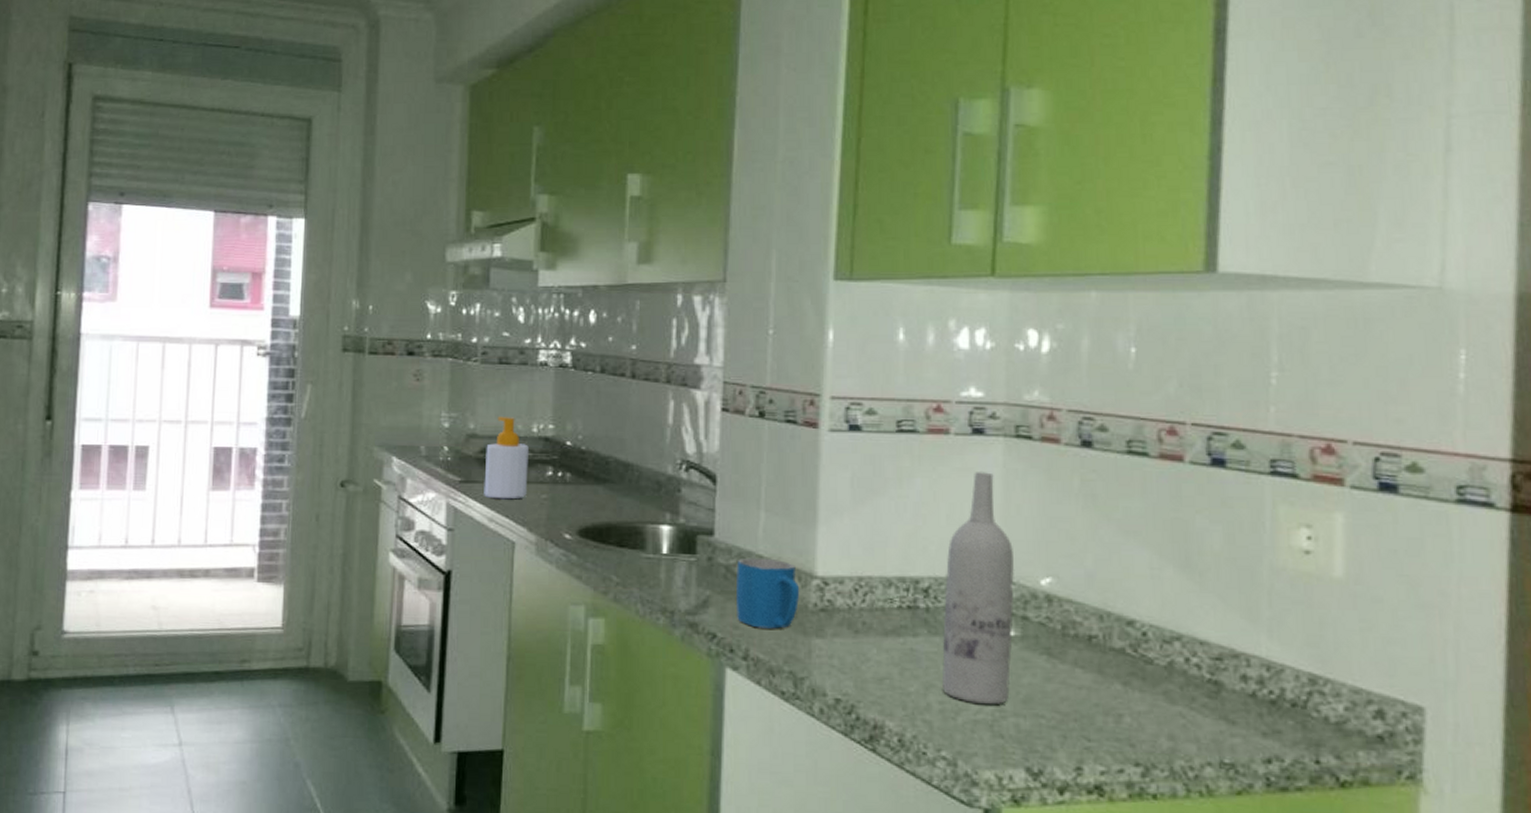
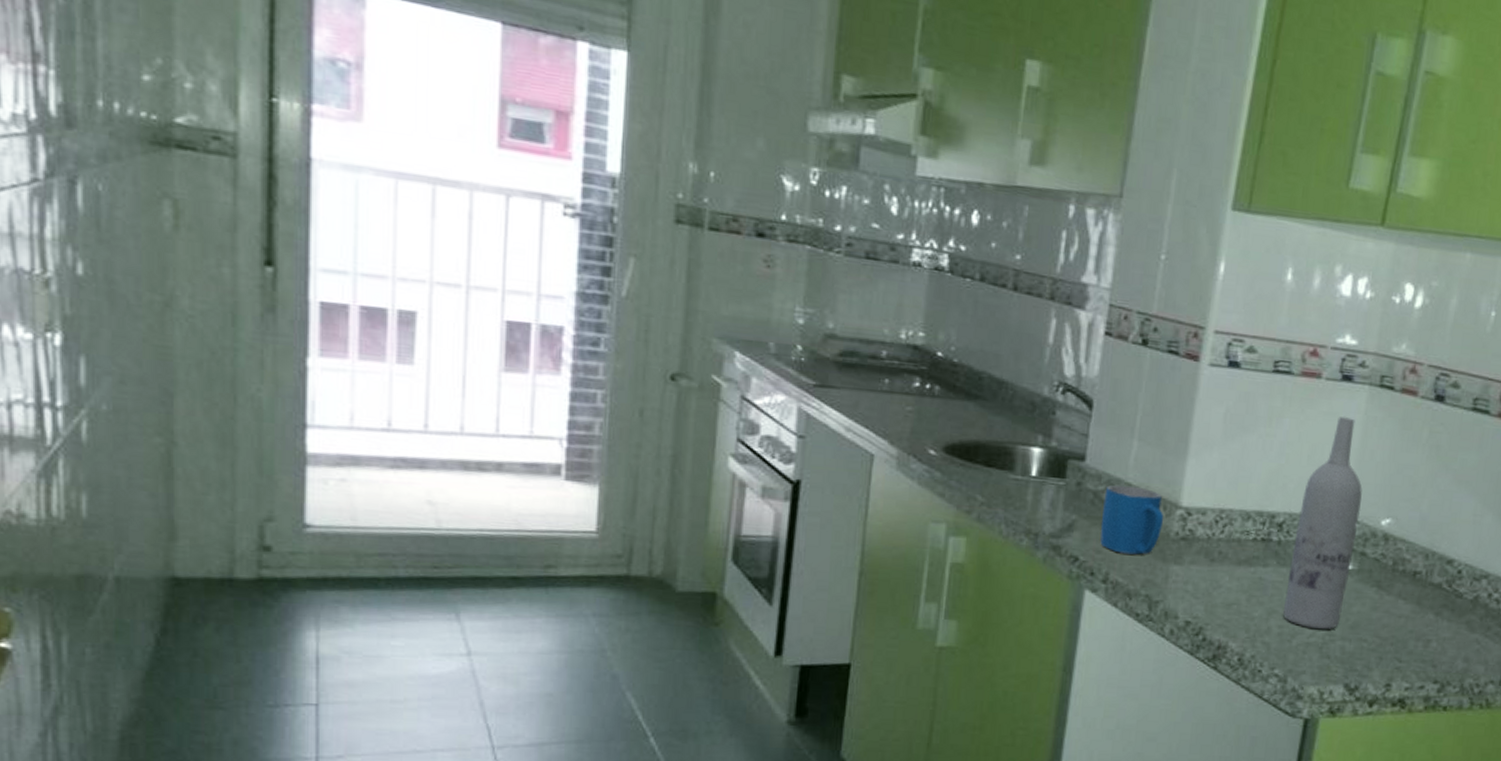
soap bottle: present [484,417,529,500] -> none [841,318,895,409]

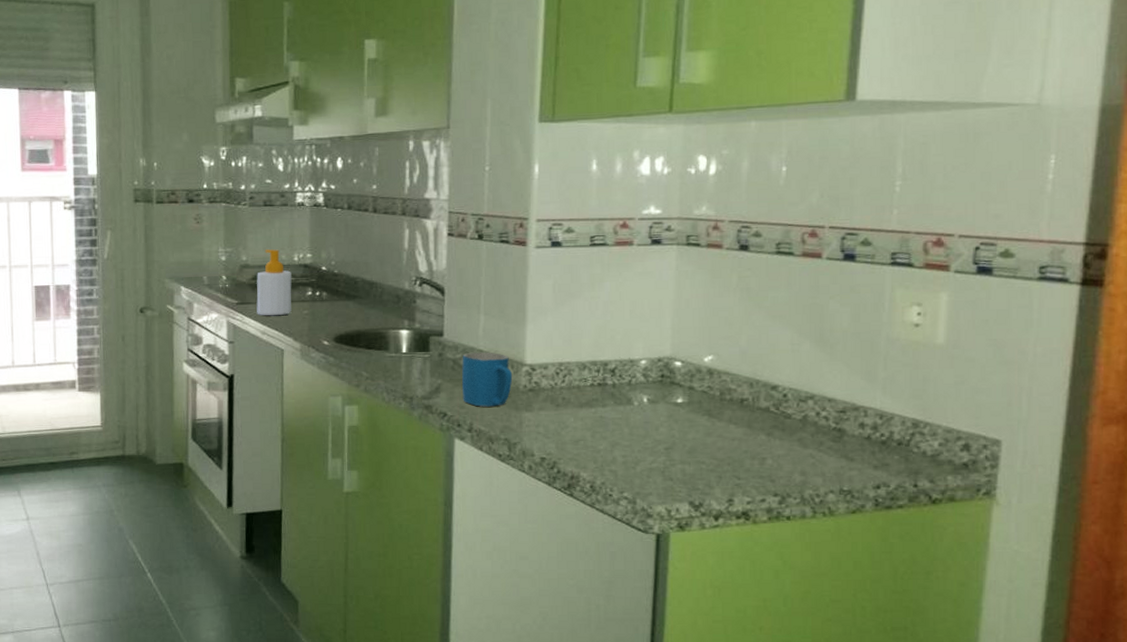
soap bottle: none [841,318,895,409] -> present [256,249,292,316]
wine bottle: present [1283,416,1362,630] -> none [625,273,684,456]

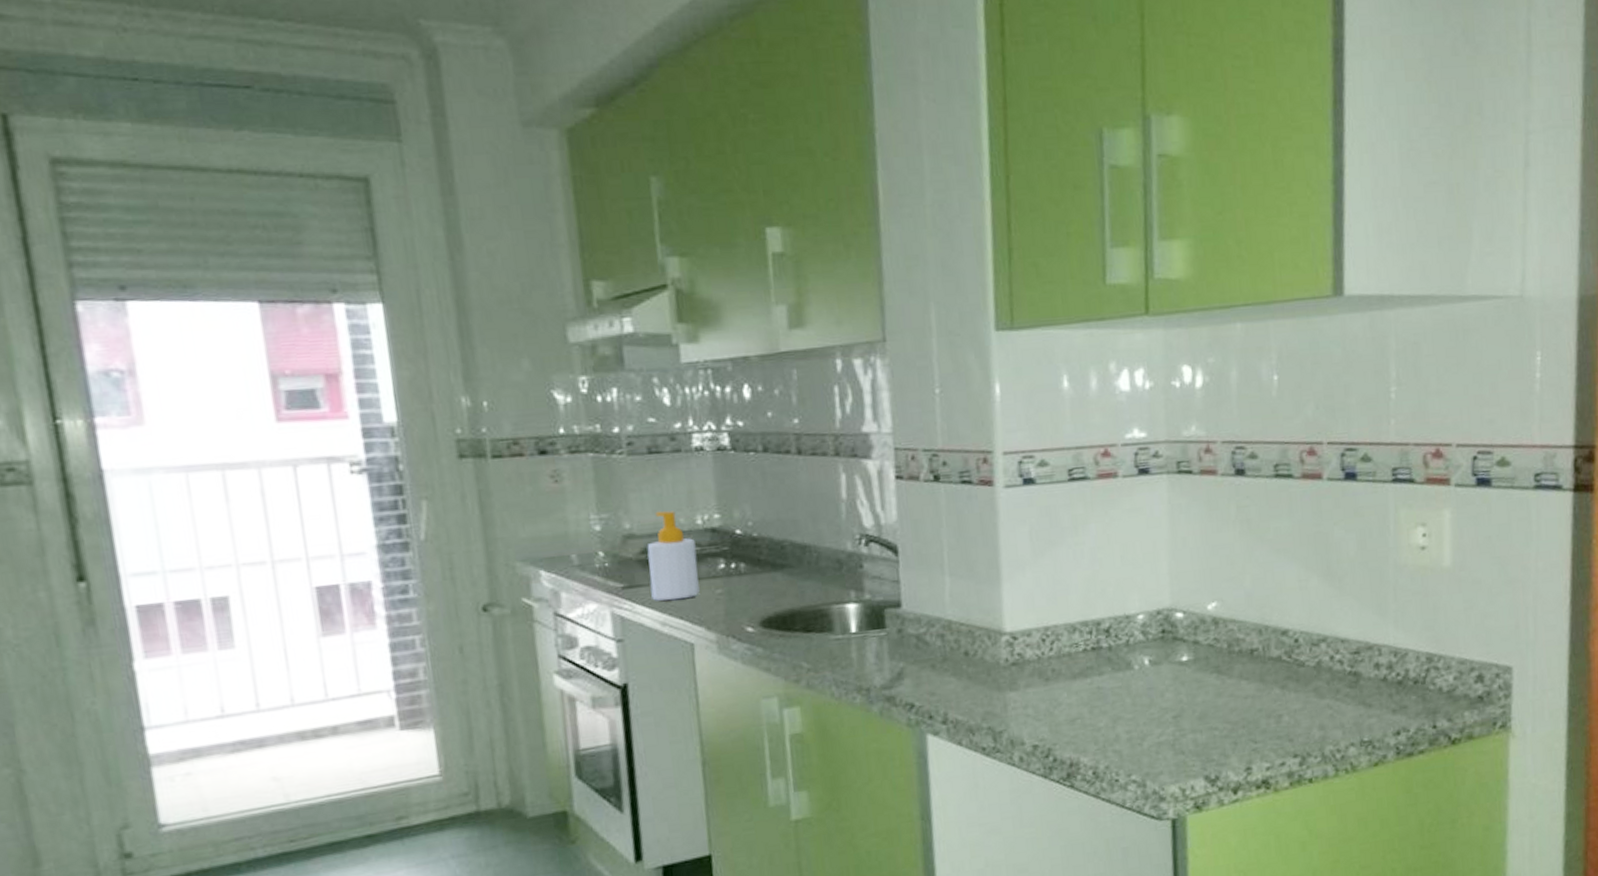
mug: present [462,352,513,407] -> none [927,621,991,692]

